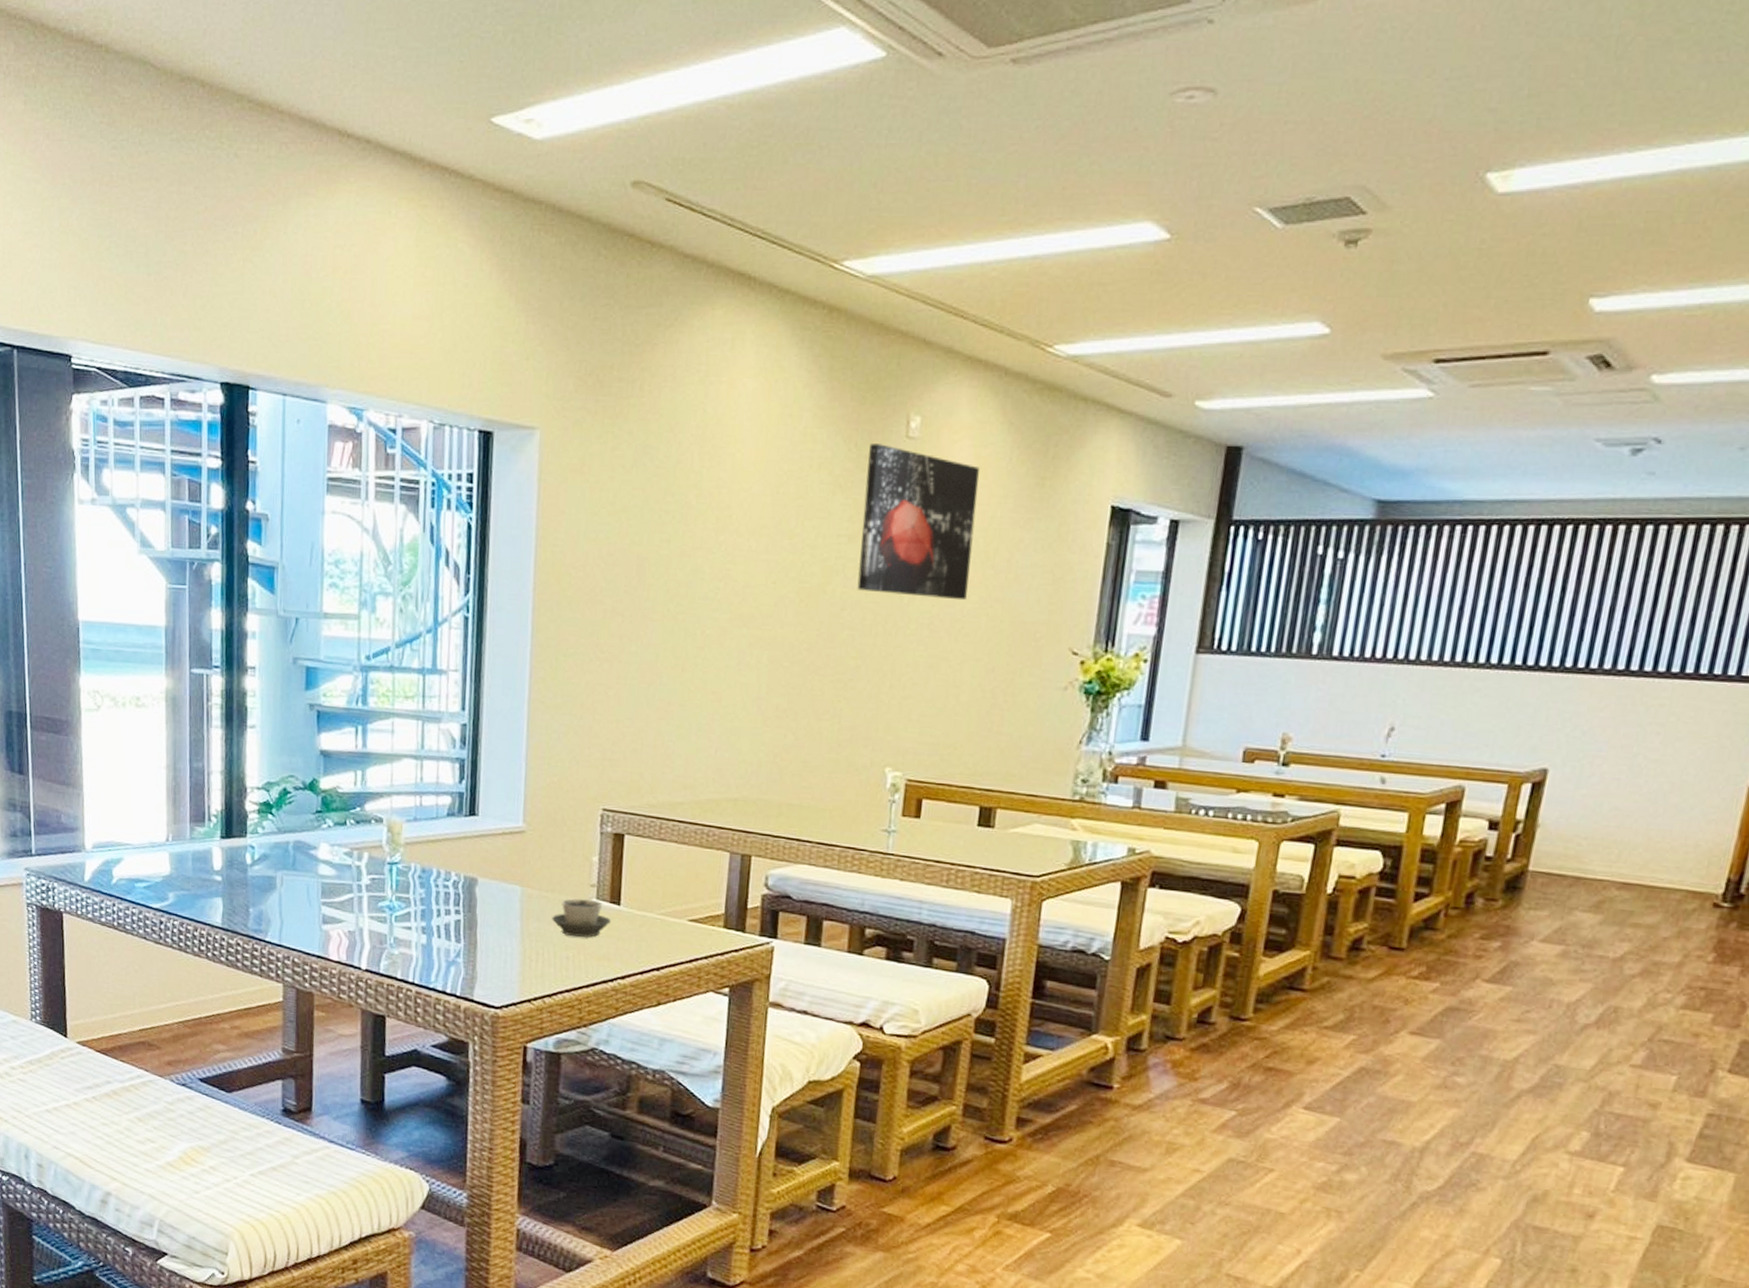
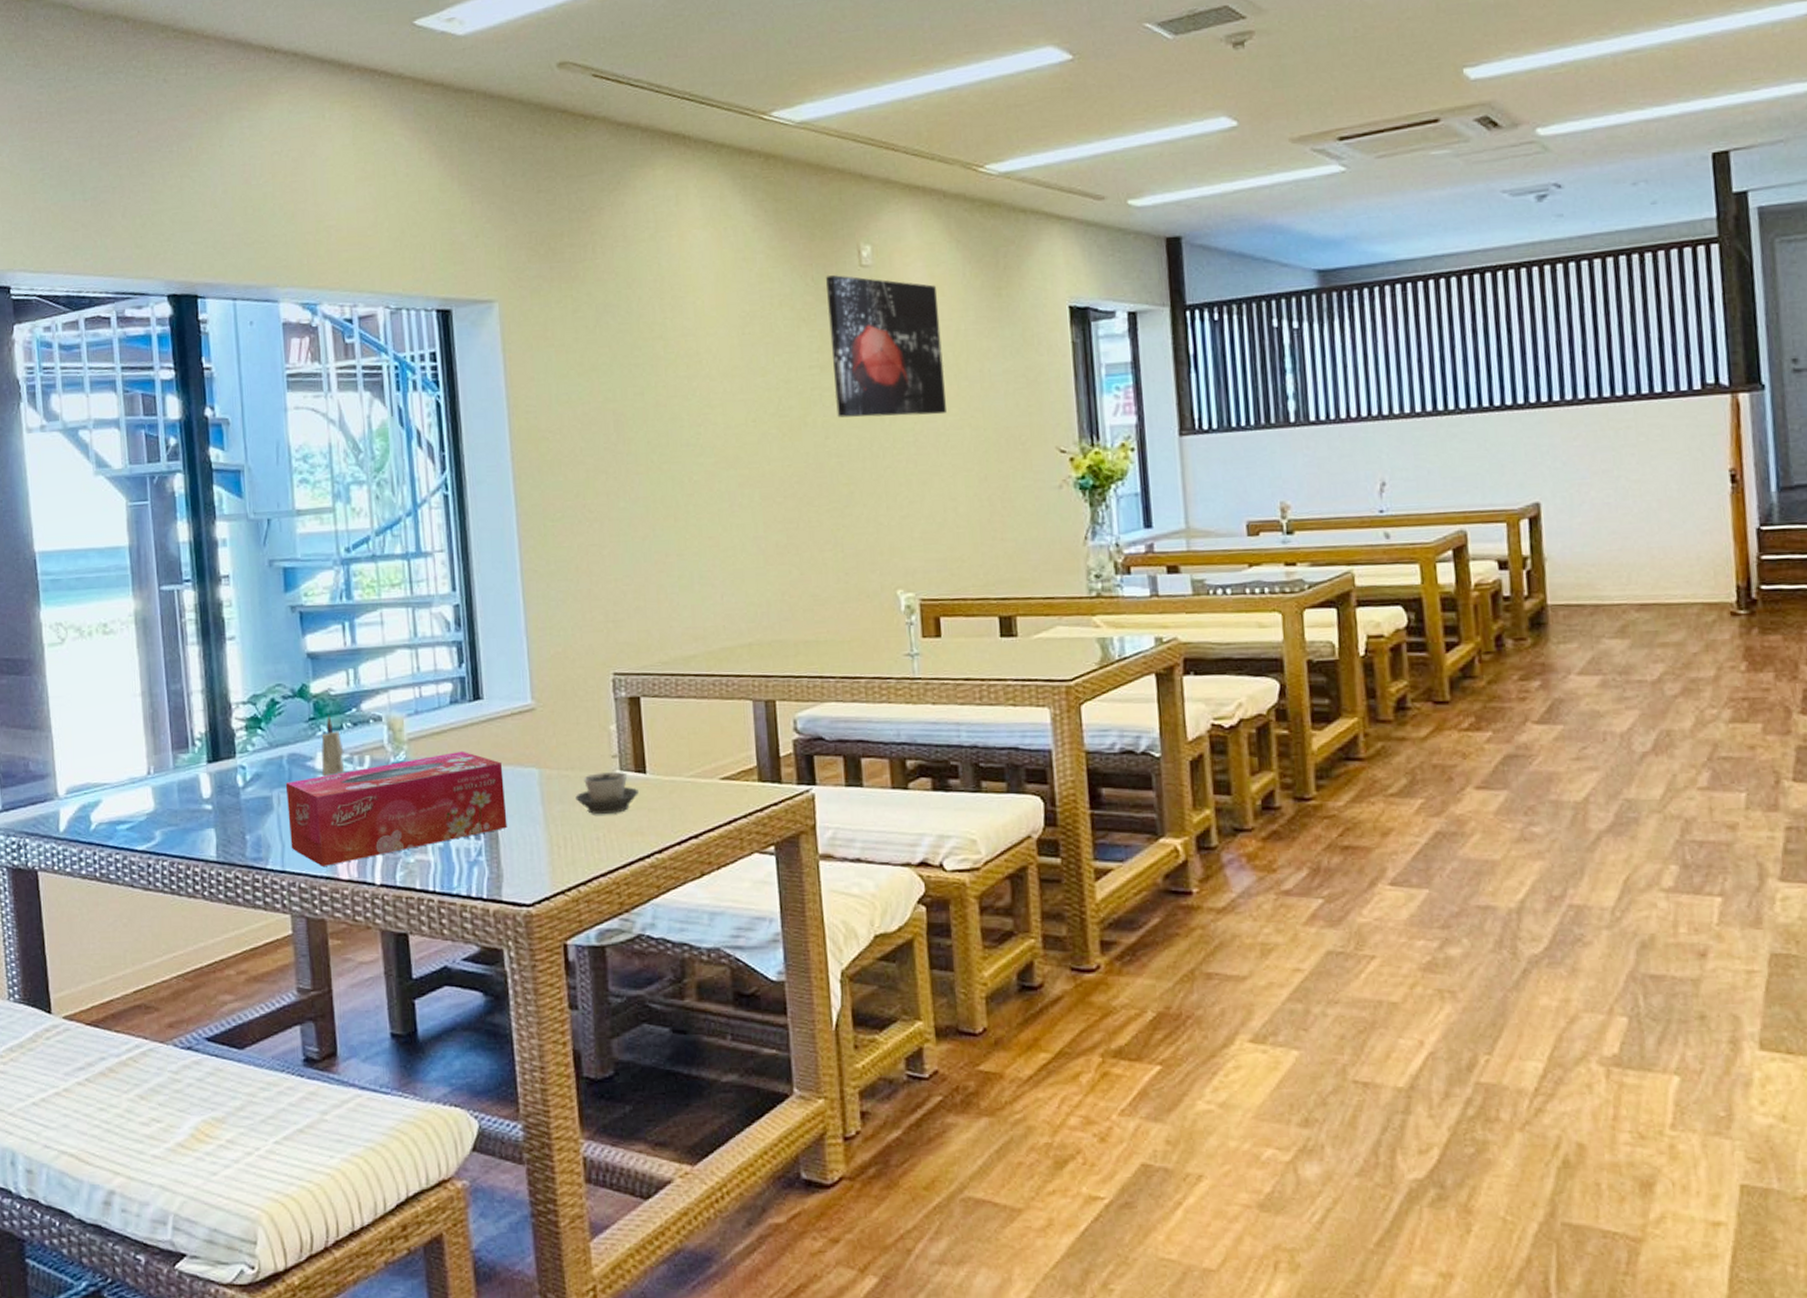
tissue box: none [289,860,489,946] -> present [285,751,508,866]
candle: none [323,810,345,867] -> present [321,715,345,777]

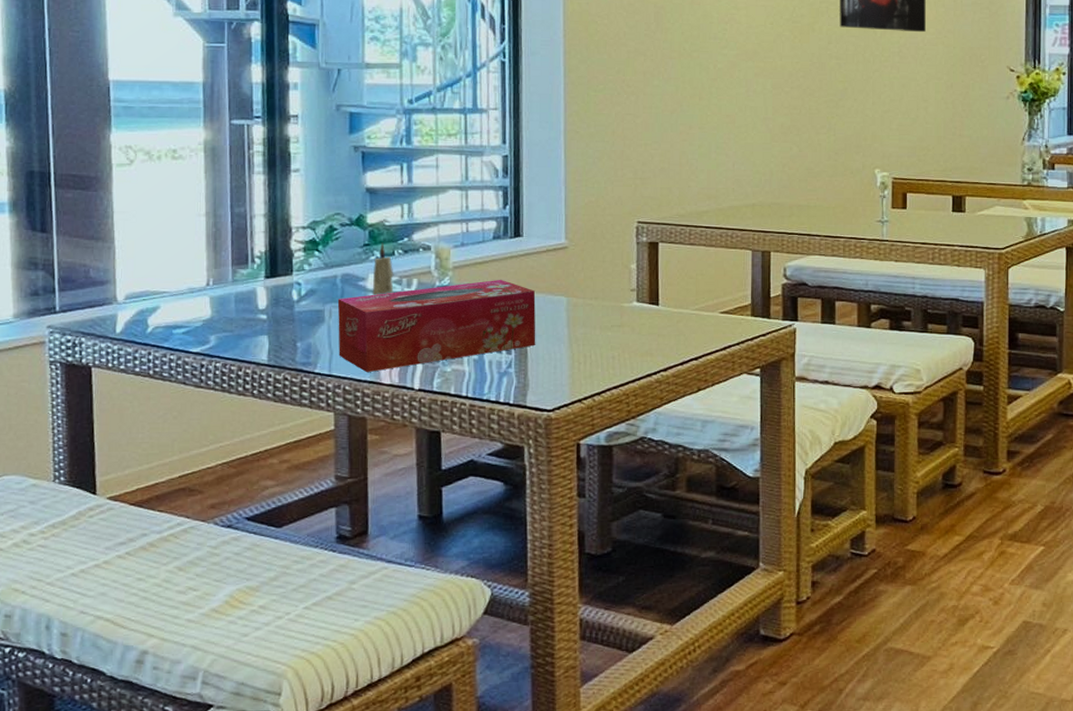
cup: present [575,771,639,815] -> none [597,302,651,338]

